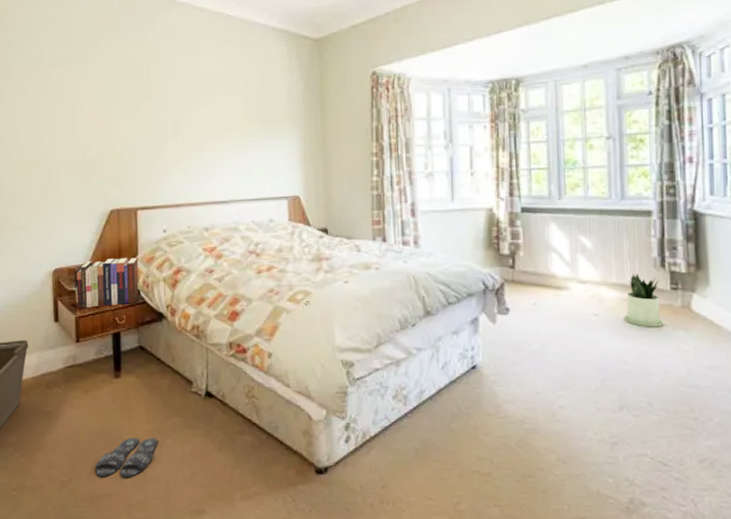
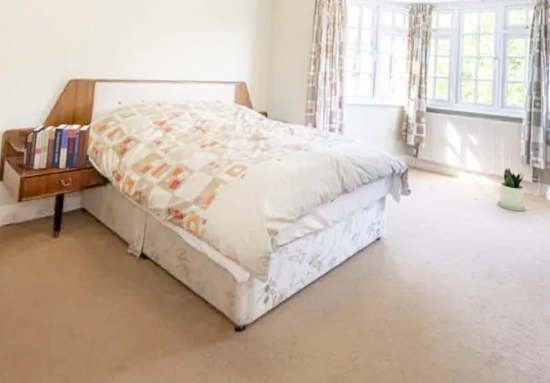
slippers: present [95,437,158,478] -> none [21,295,89,335]

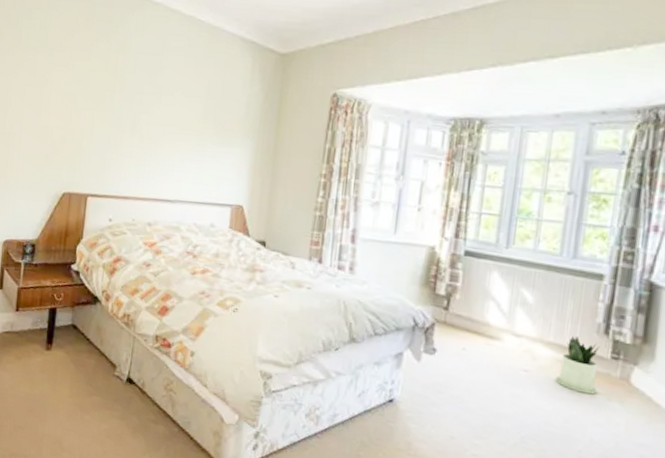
books: present [24,124,90,170] -> none [21,237,82,284]

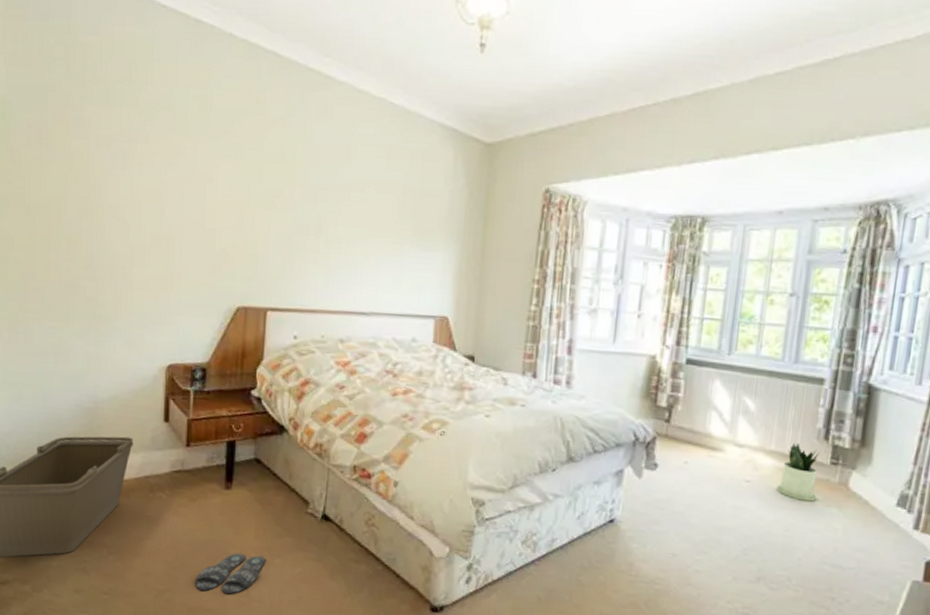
slippers: none [17,407,77,445] -> present [195,552,266,595]

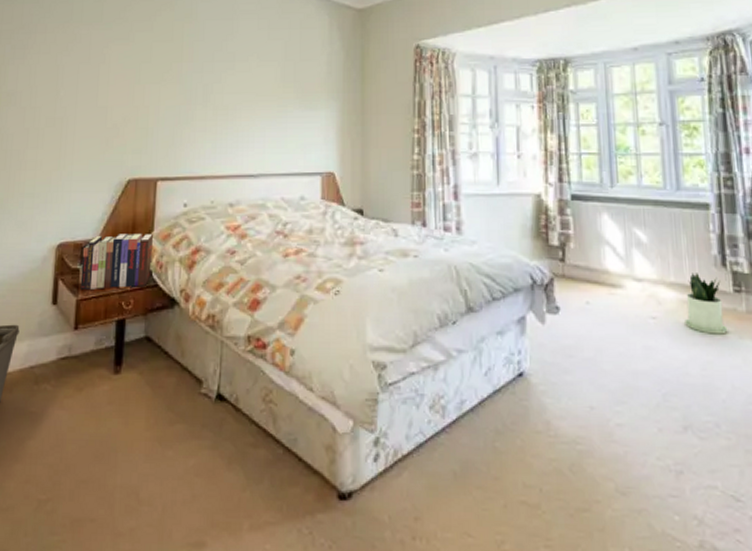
books: none [191,359,262,413] -> present [80,234,153,291]
slippers: present [195,552,266,595] -> none [80,447,157,499]

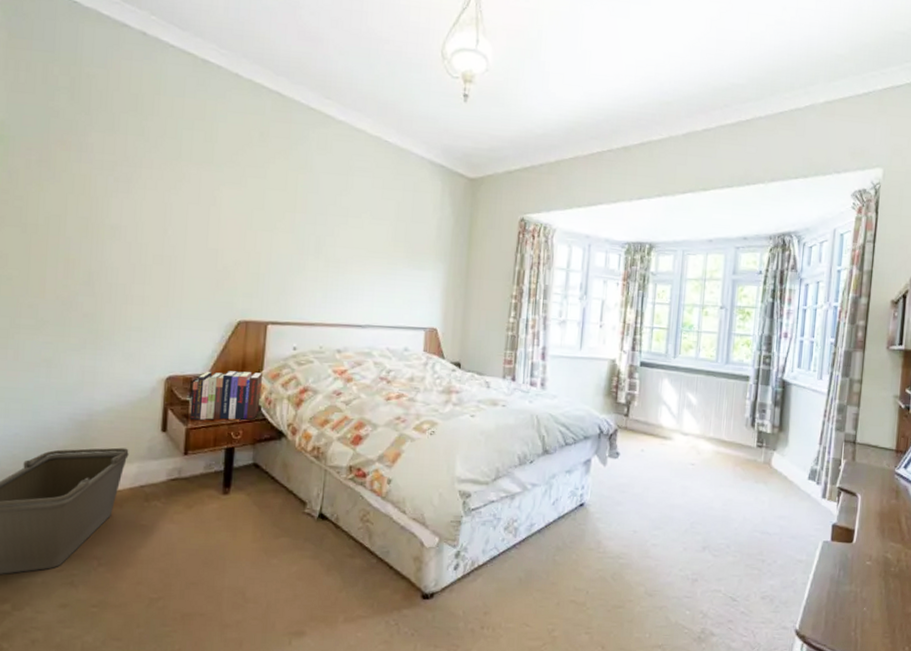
planter: present [684,273,728,335] -> none [716,430,748,479]

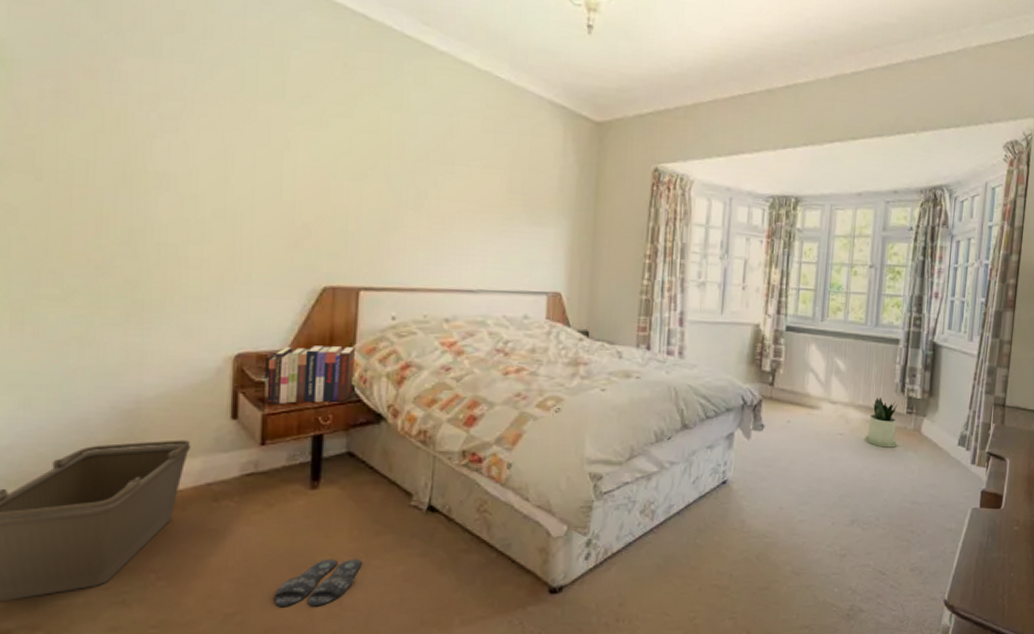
slippers: none [190,556,263,598] -> present [274,558,362,608]
planter: none [716,430,748,479] -> present [865,397,898,448]

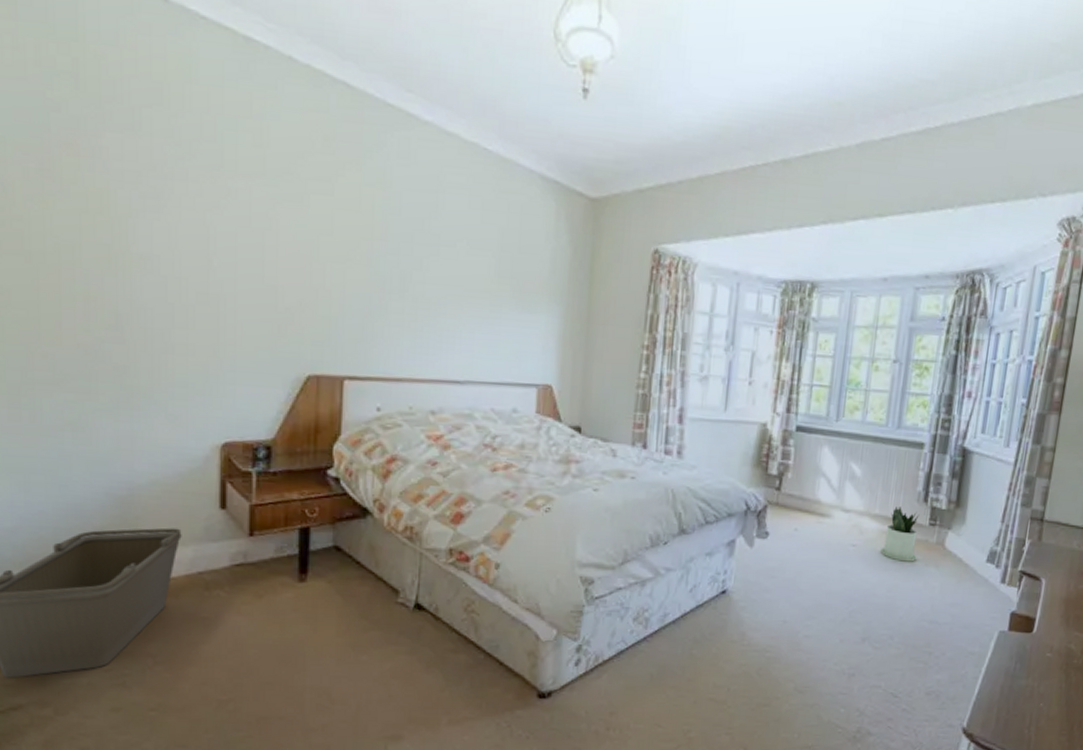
books: present [266,345,355,405] -> none [253,436,340,496]
slippers: present [274,558,362,608] -> none [265,652,350,699]

